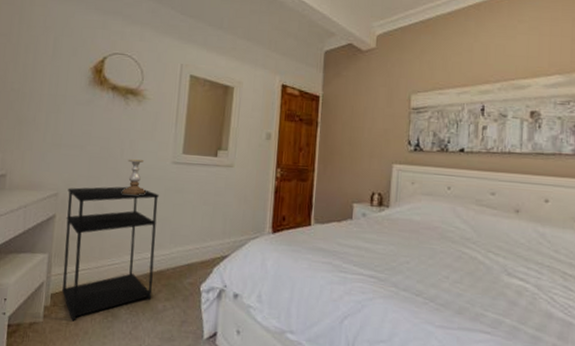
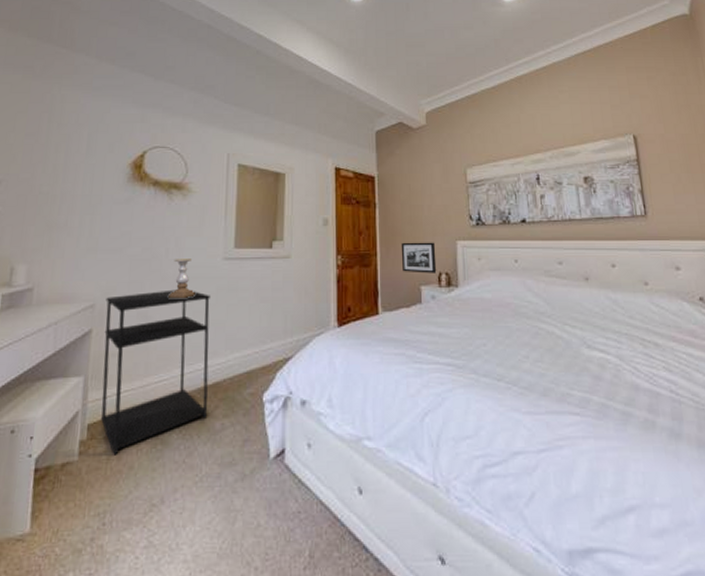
picture frame: none [337,161,372,193] -> present [401,242,437,273]

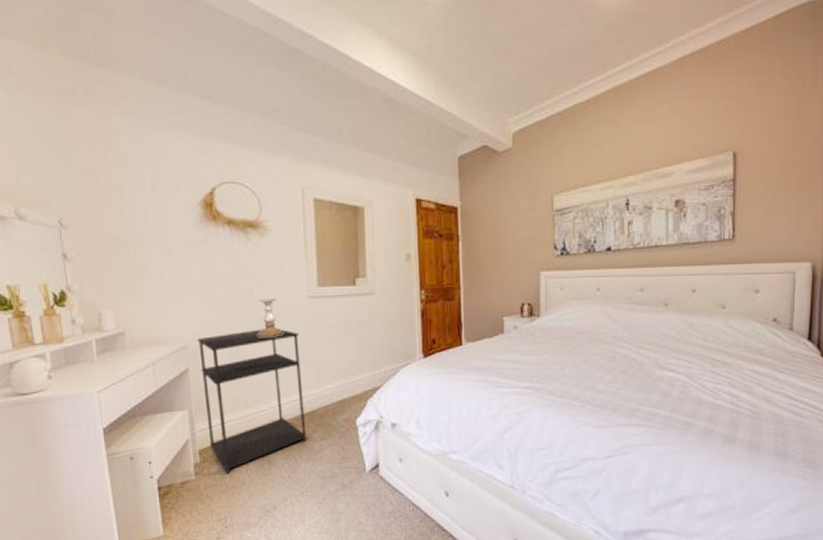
picture frame: present [401,242,437,273] -> none [484,273,519,305]

